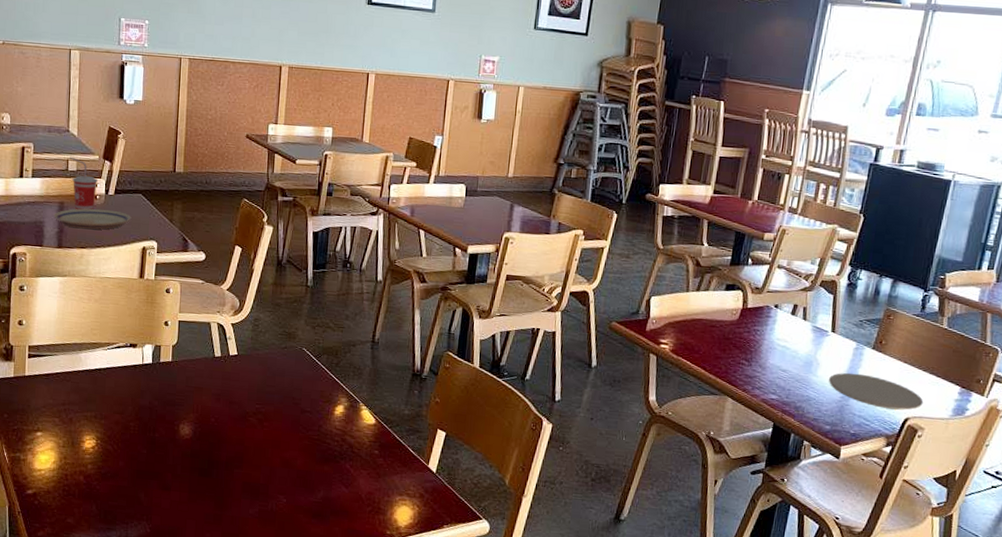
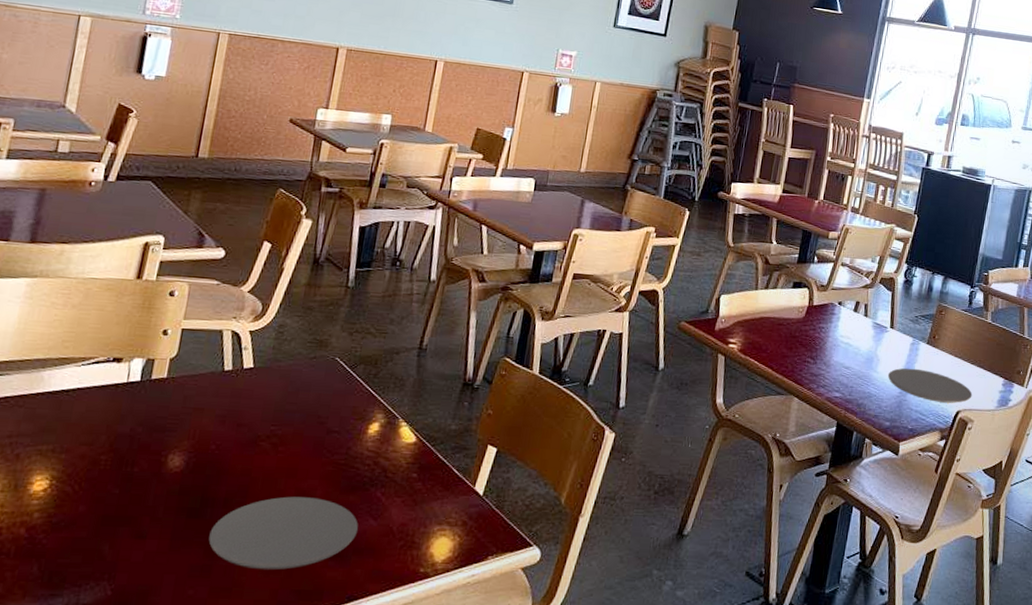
plate: present [54,208,132,230] -> none [30,196,135,222]
beverage cup: present [70,156,98,210] -> none [60,136,96,199]
plate: none [217,463,333,524] -> present [208,496,358,571]

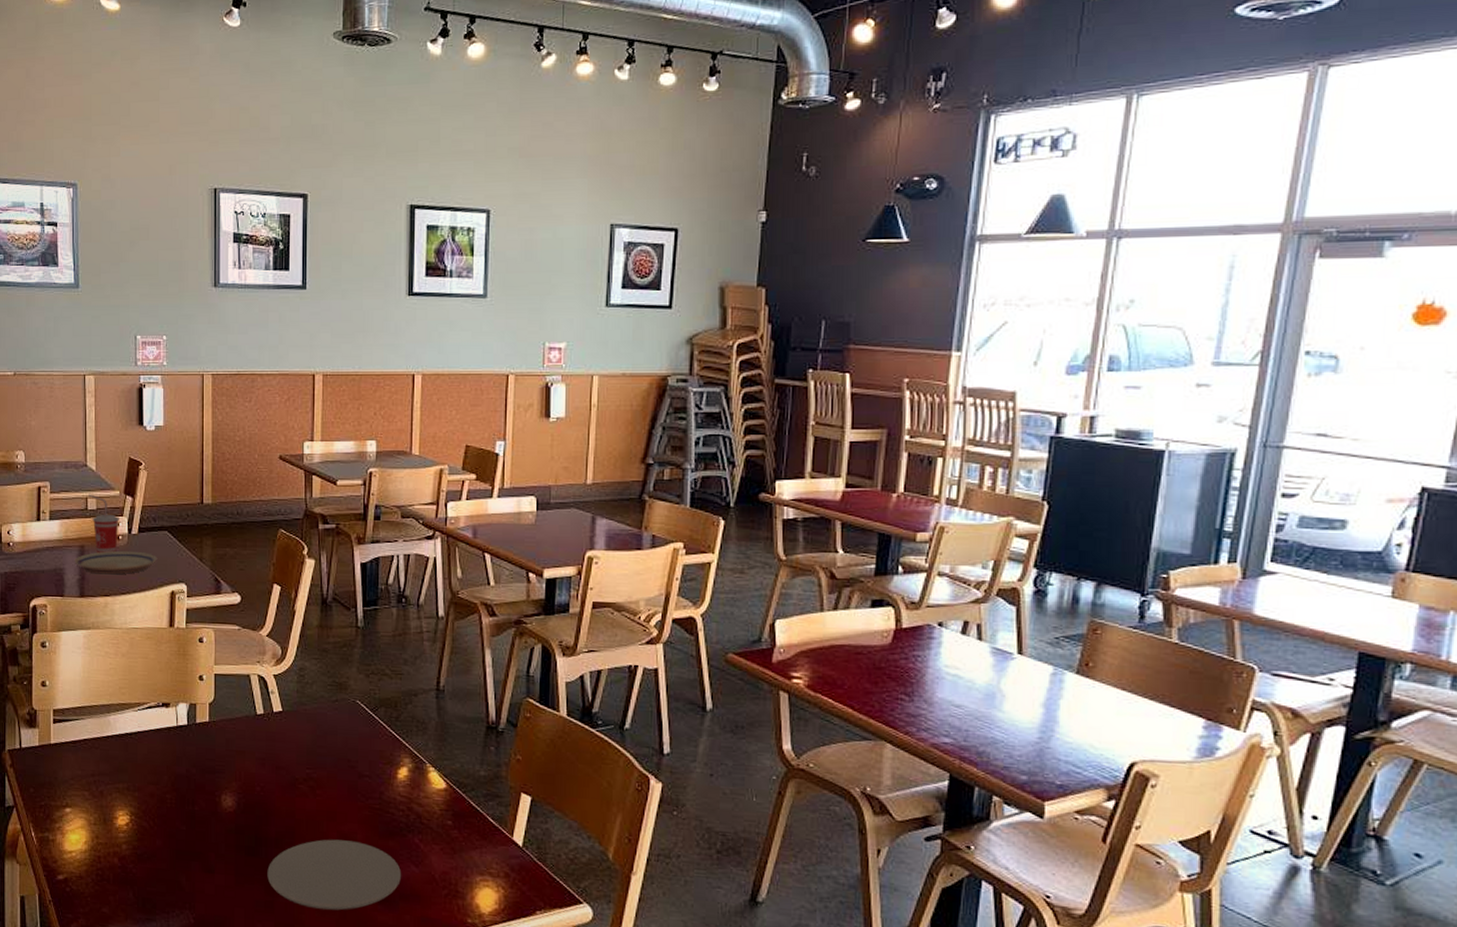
plate: none [30,196,135,222] -> present [74,550,158,575]
beverage cup: none [60,136,96,199] -> present [88,494,119,554]
plate: present [888,368,973,404] -> none [1020,705,1154,753]

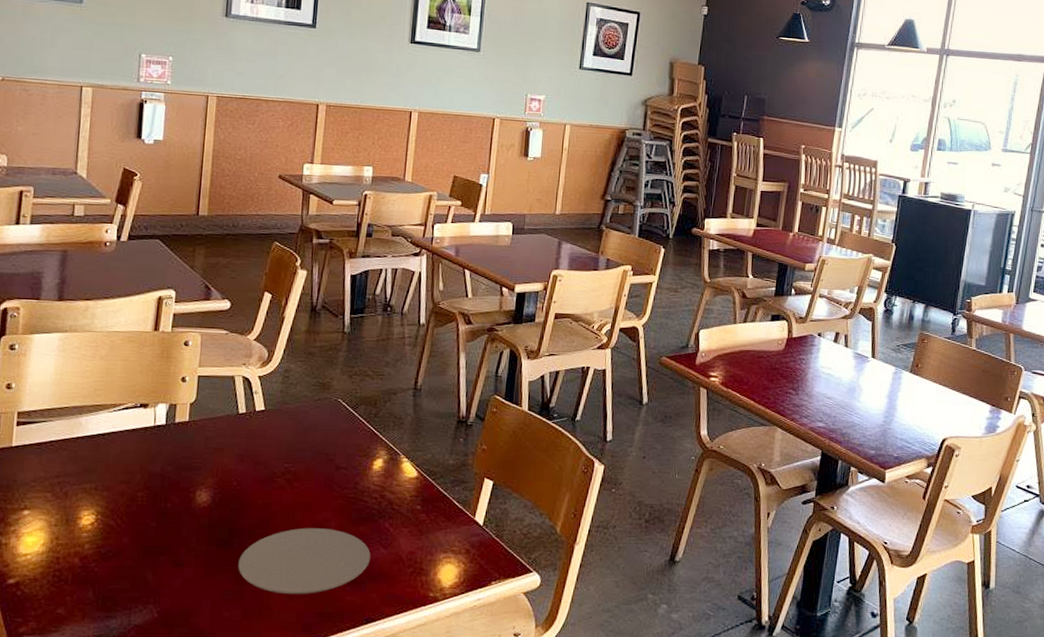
plate: present [74,550,158,575] -> none [55,256,147,280]
beverage cup: present [88,494,119,554] -> none [76,200,108,259]

